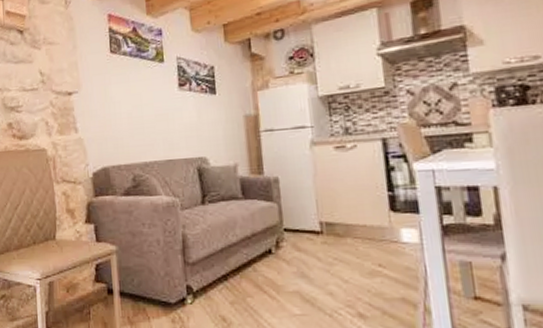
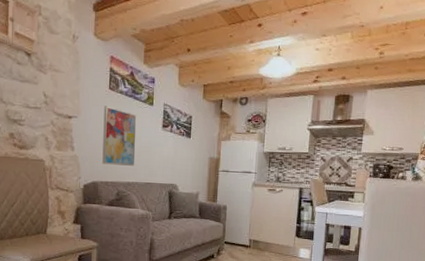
wall art: none [107,72,150,144] -> present [102,106,137,166]

